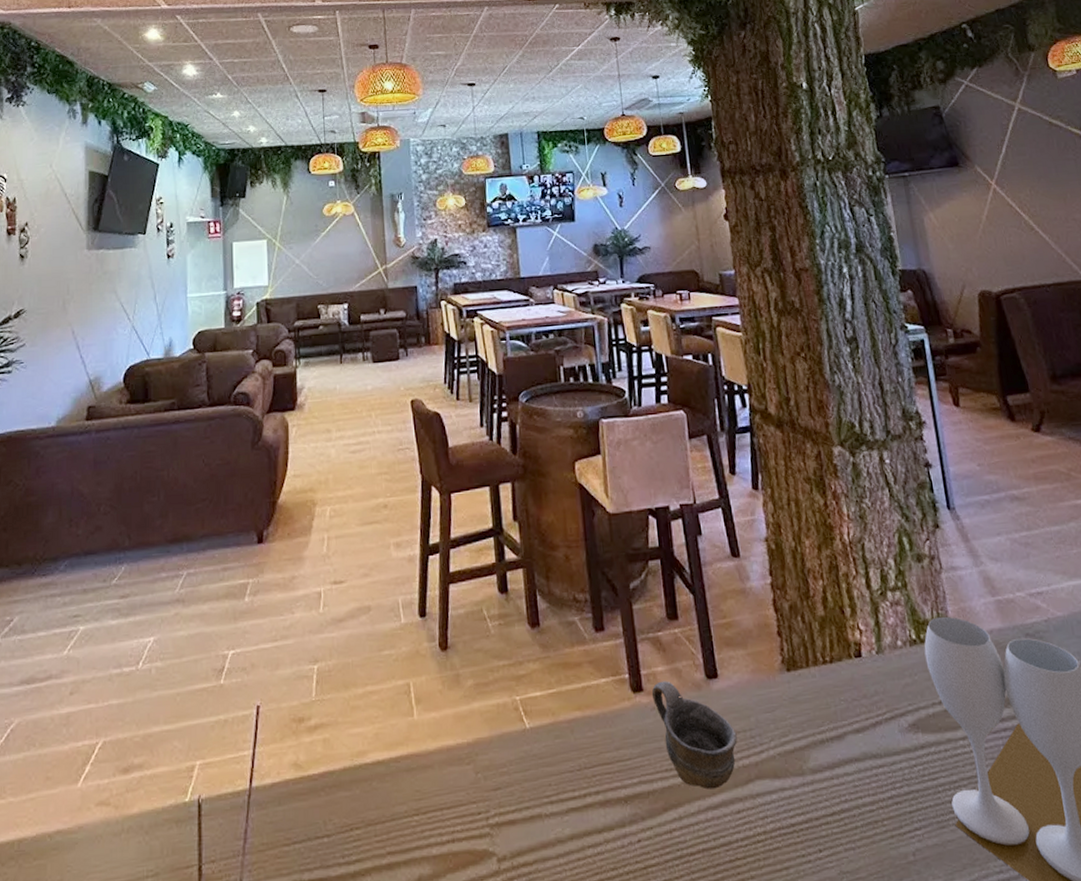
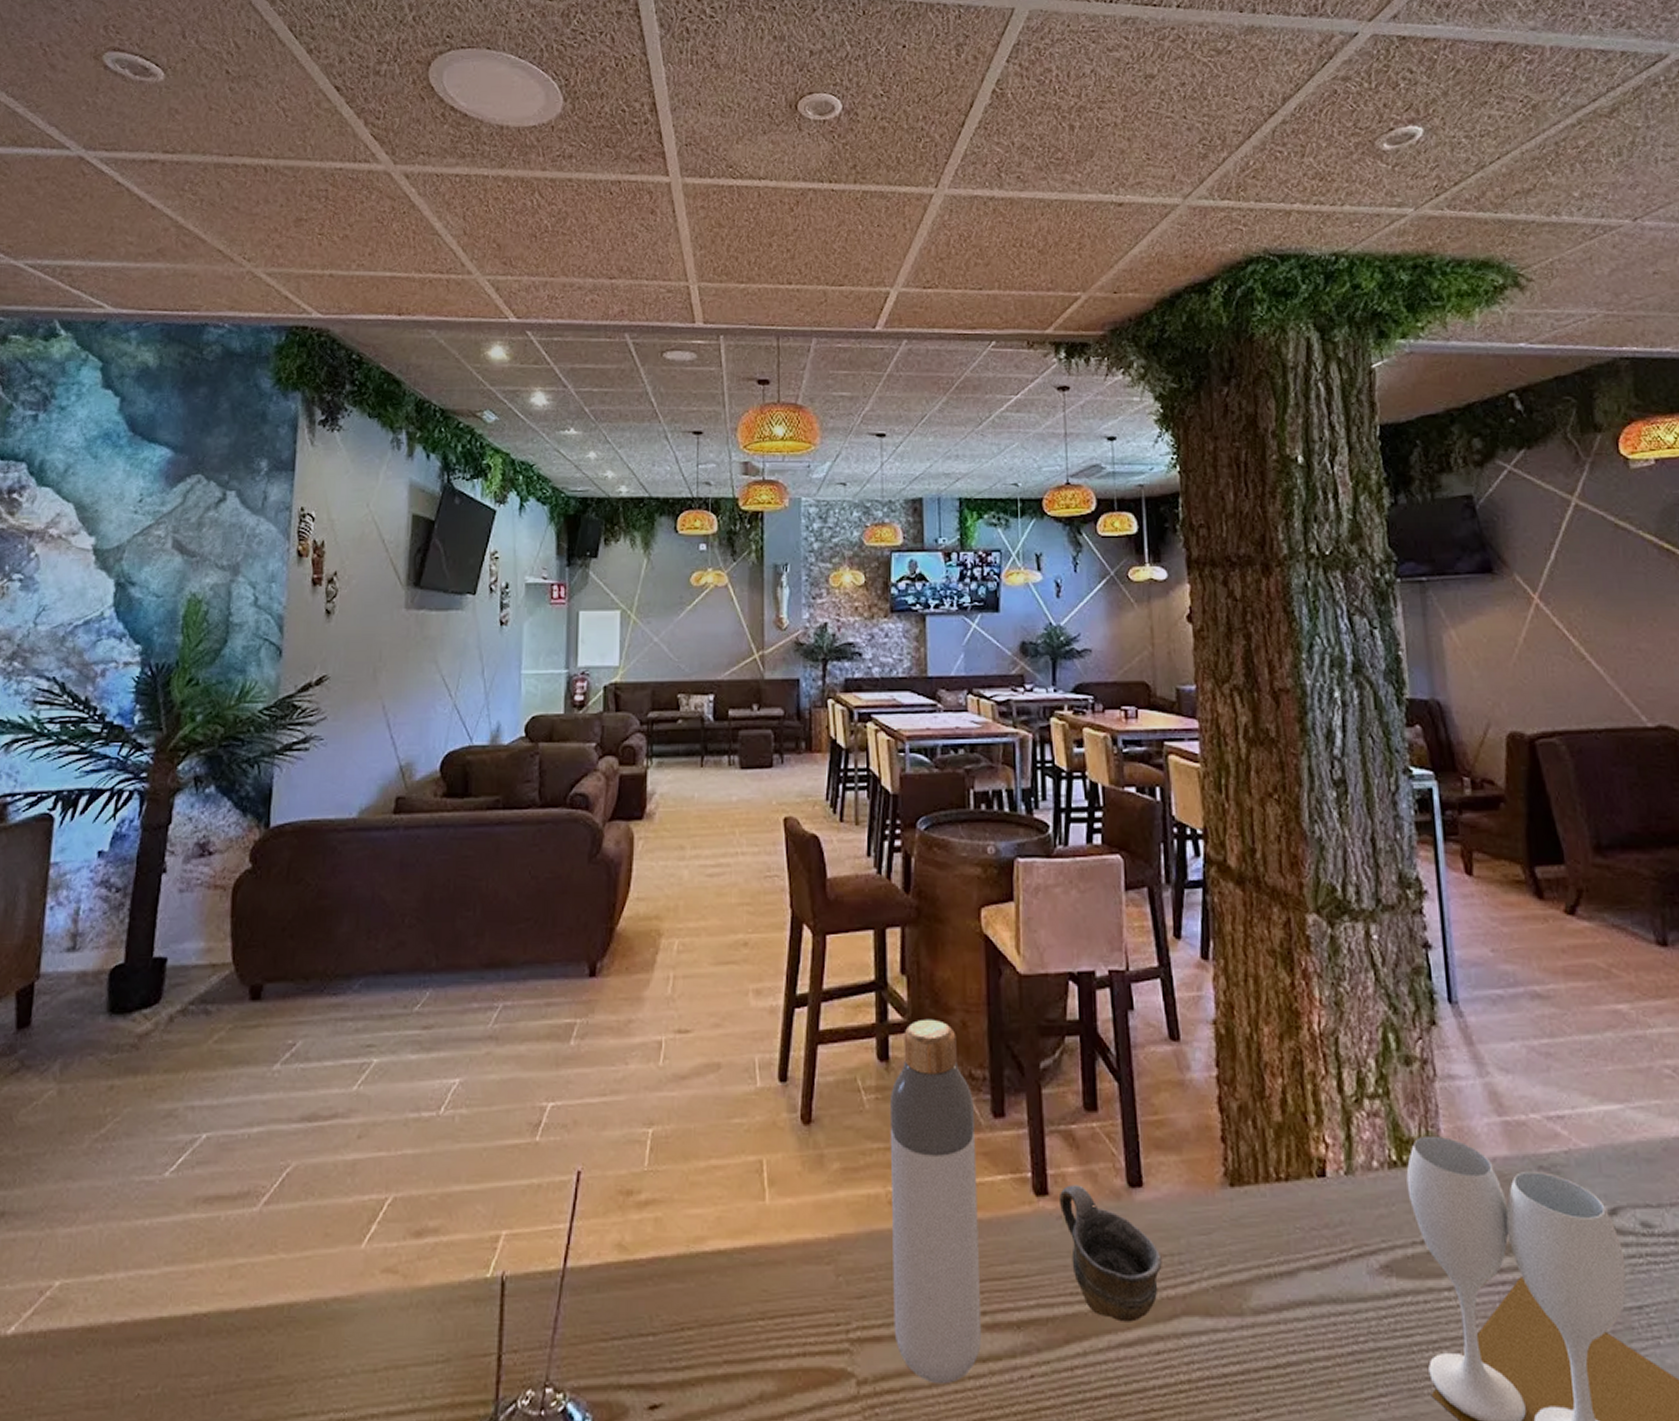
bottle: none [510,555,597,855] -> present [889,1019,982,1385]

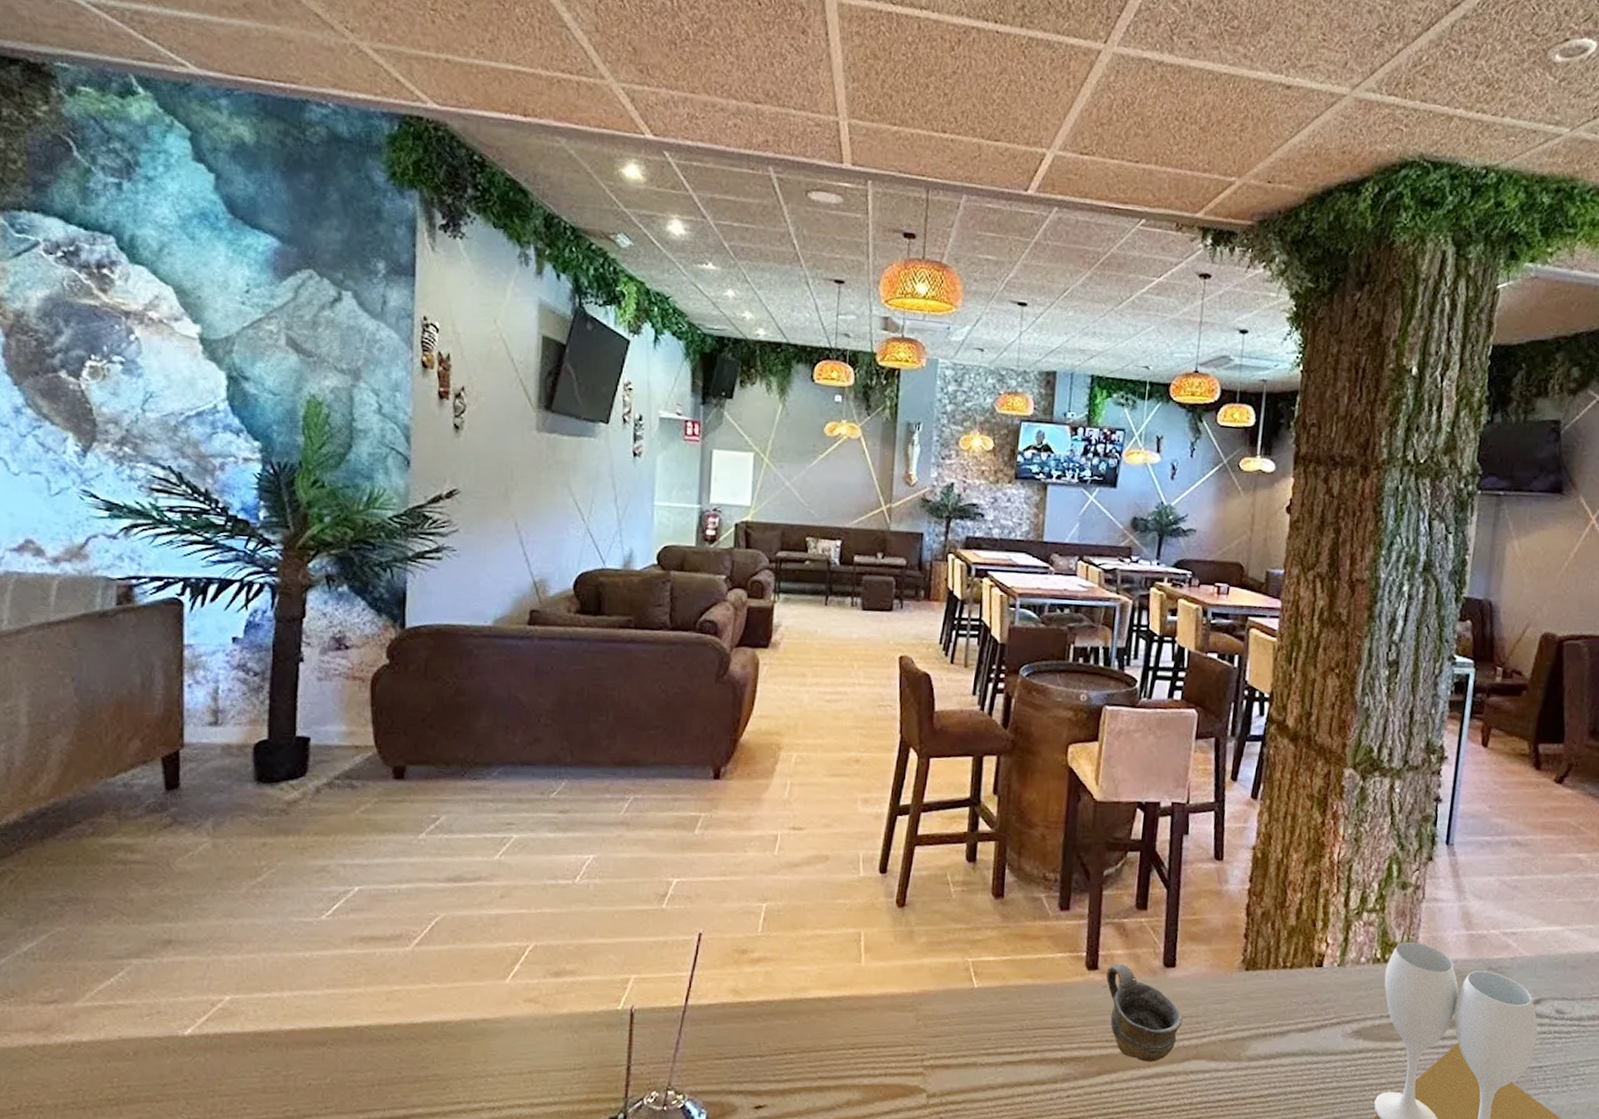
bottle: present [889,1019,982,1385] -> none [960,831,1045,1099]

